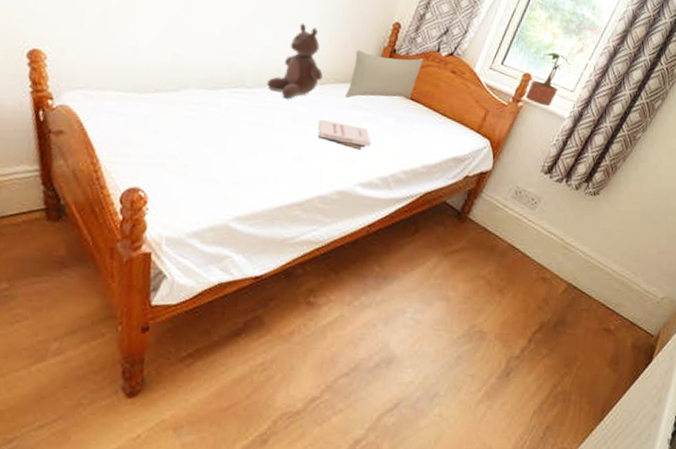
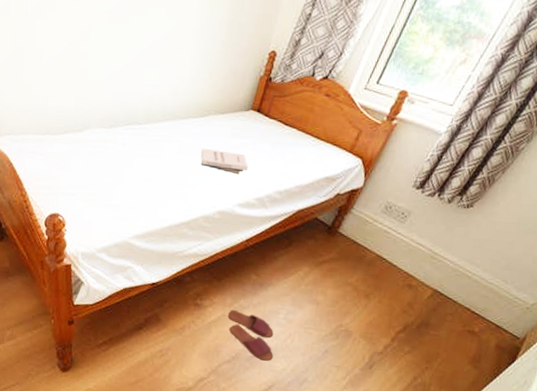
teddy bear: present [267,23,323,98] -> none [155,60,204,131]
pillow: present [345,50,423,100] -> none [224,81,298,128]
slippers: none [347,308,400,372] -> present [229,309,274,361]
potted plant: present [525,52,571,107] -> none [400,66,452,123]

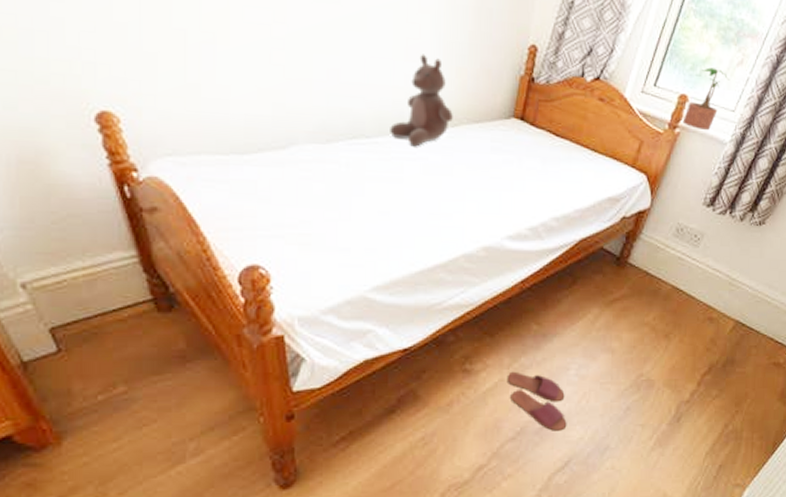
teddy bear: none [155,60,204,131] -> present [390,54,453,146]
books: present [200,148,249,175] -> none [453,166,516,199]
potted plant: none [400,66,452,123] -> present [682,67,730,131]

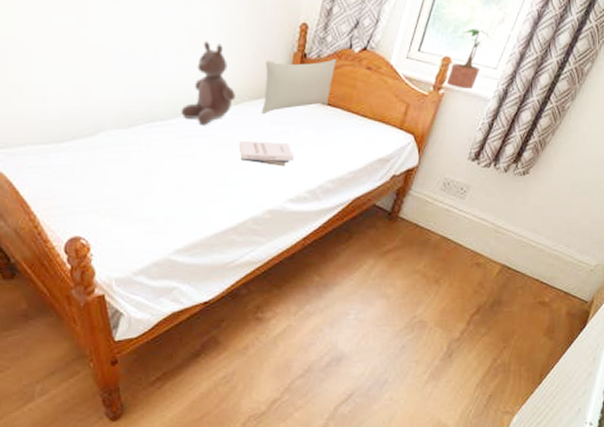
books: none [453,166,516,199] -> present [238,140,295,166]
pillow: none [481,81,566,141] -> present [261,59,336,115]
slippers: present [508,371,567,431] -> none [295,318,349,368]

